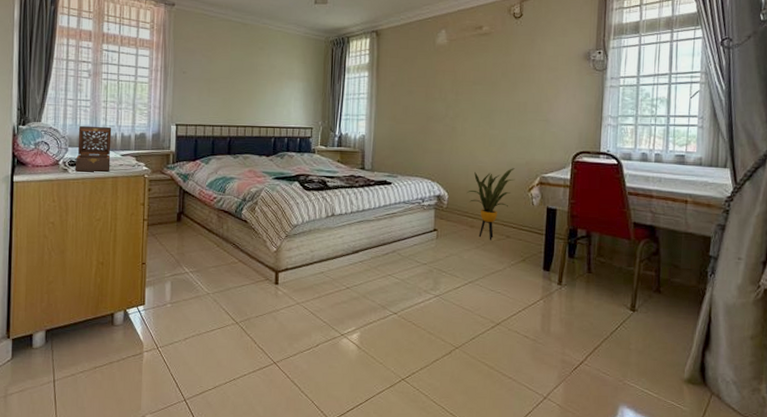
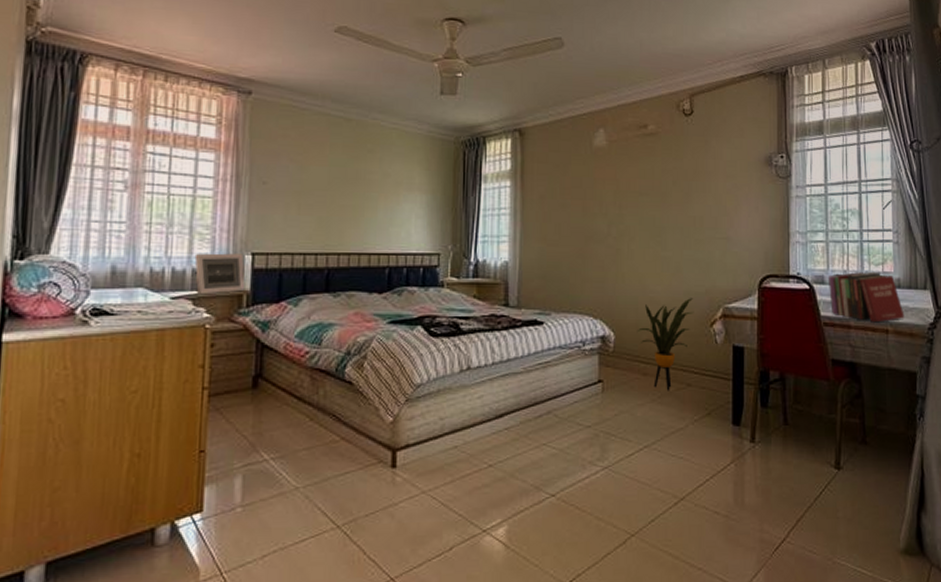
jewelry box: present [75,125,112,173] -> none [100,257,158,325]
picture frame: none [136,123,172,154] -> present [194,253,246,295]
books: none [634,151,704,194] -> present [827,271,905,323]

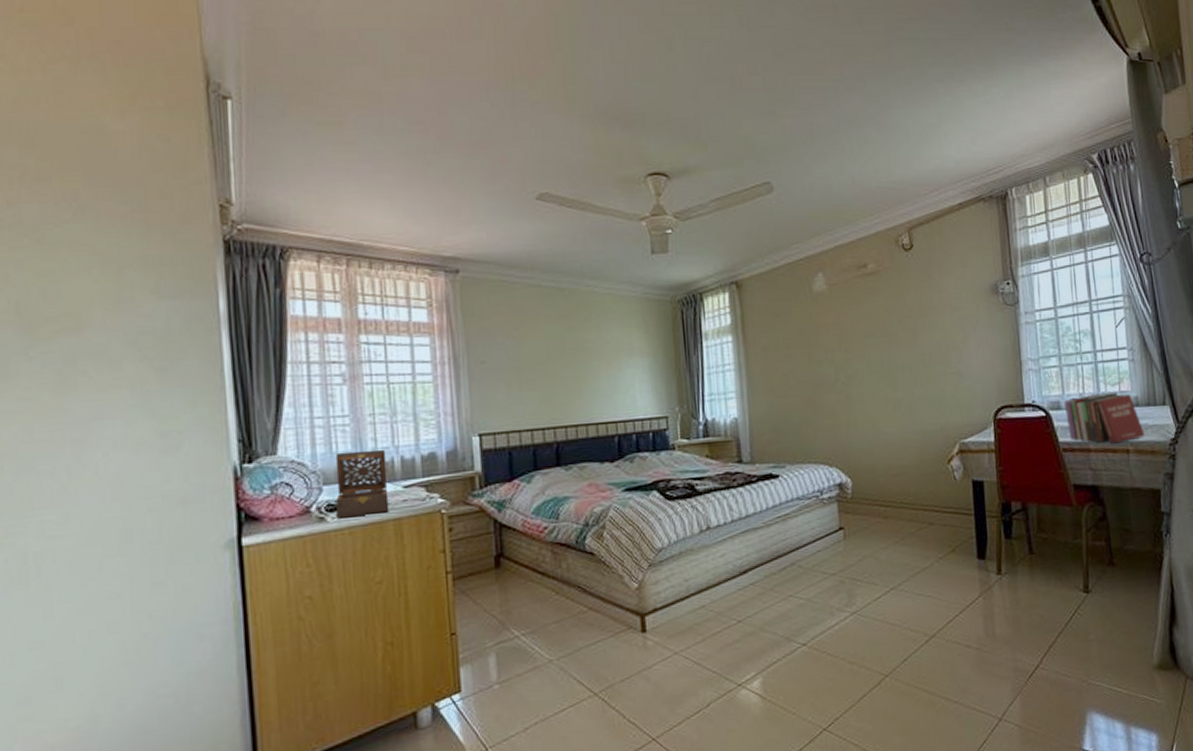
jewelry box: none [100,257,158,325] -> present [335,449,389,520]
picture frame: present [194,253,246,295] -> none [422,436,476,481]
house plant: present [637,298,694,391] -> none [874,437,930,532]

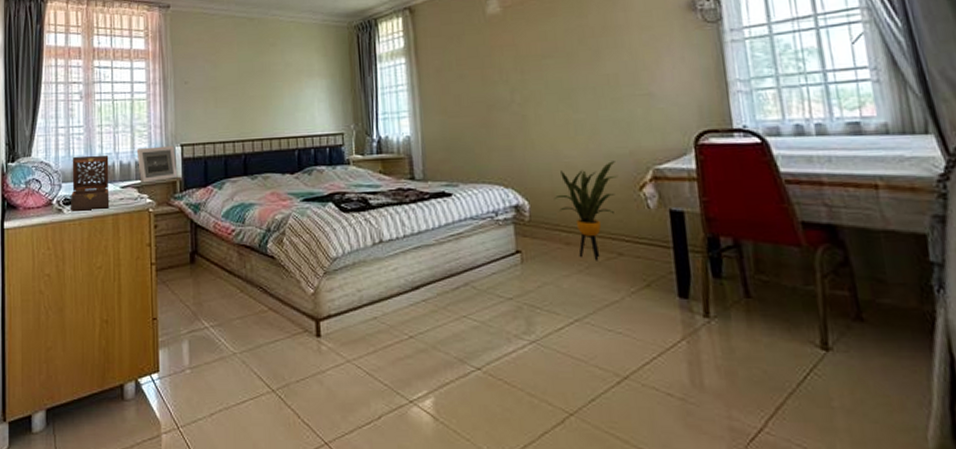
picture frame: none [422,436,476,481] -> present [136,146,178,183]
house plant: none [874,437,930,532] -> present [553,161,618,261]
books: present [1063,391,1145,444] -> none [784,117,900,177]

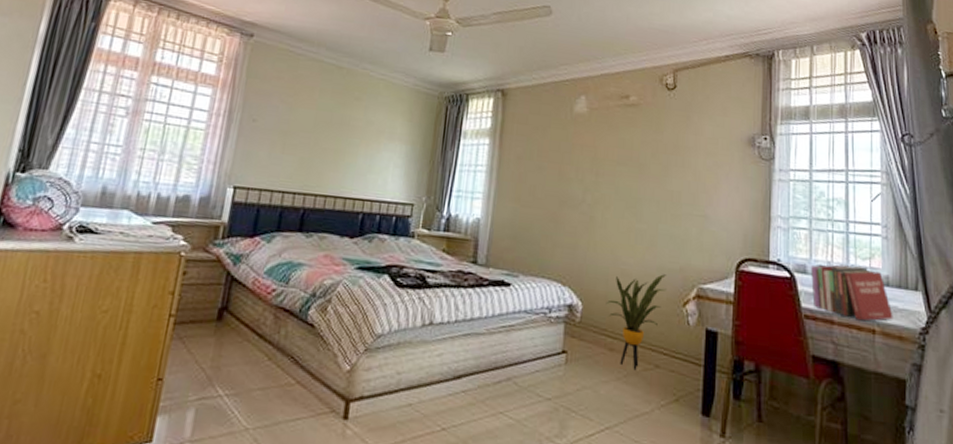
jewelry box: present [71,154,110,213] -> none [84,178,146,245]
picture frame: present [136,146,178,183] -> none [177,182,226,223]
books: none [784,117,900,177] -> present [810,264,893,321]

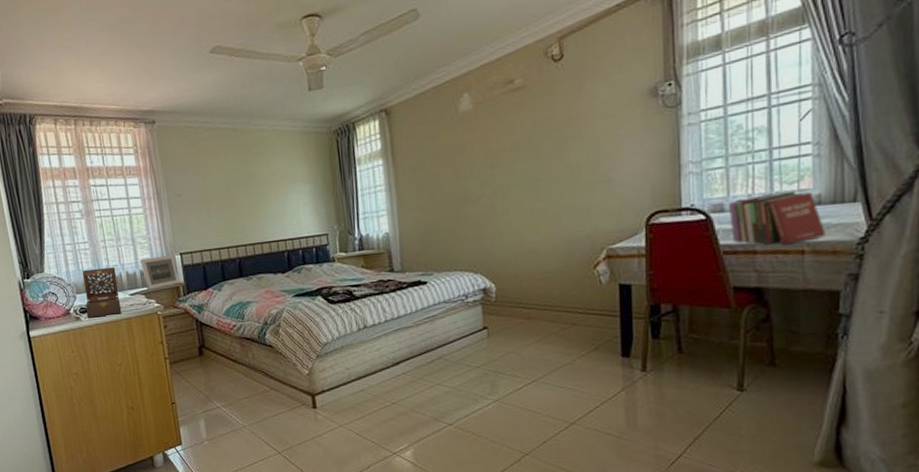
jewelry box: none [84,178,146,245] -> present [82,266,122,320]
picture frame: none [177,182,226,223] -> present [139,255,180,290]
house plant: present [606,274,667,371] -> none [517,244,576,332]

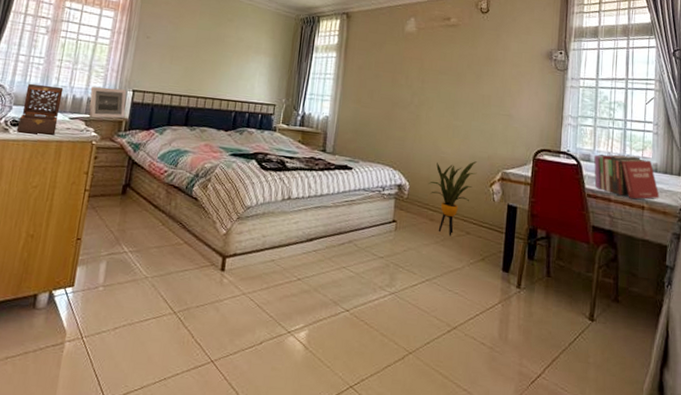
house plant: none [517,244,576,332] -> present [428,161,477,236]

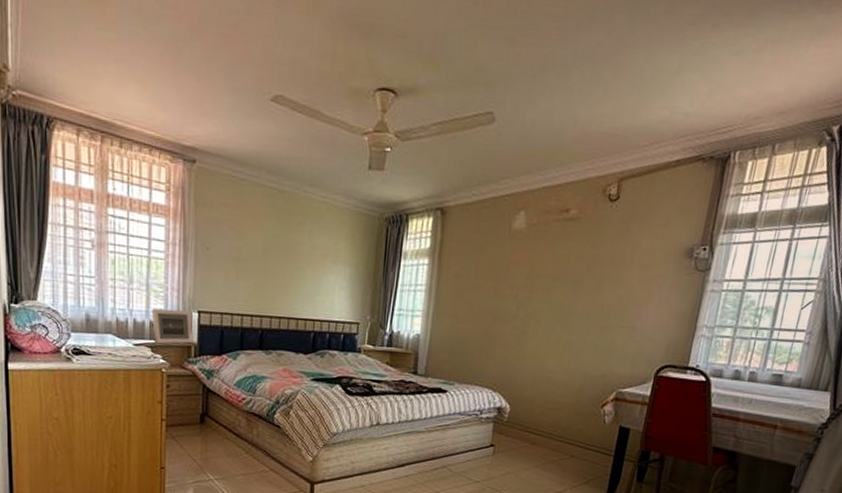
jewelry box: present [17,83,64,136] -> none [81,307,122,364]
house plant: present [428,161,477,236] -> none [531,380,589,460]
books: present [593,154,659,200] -> none [723,369,798,418]

